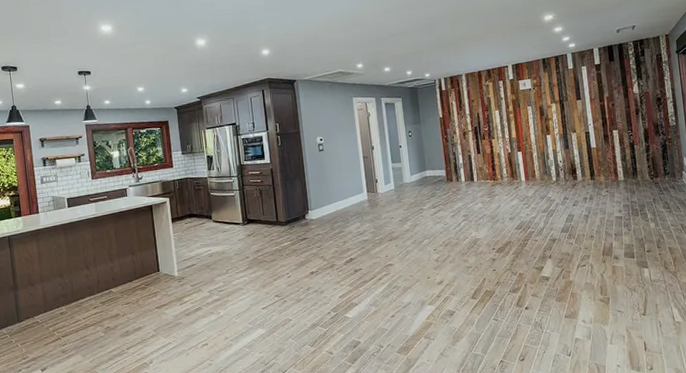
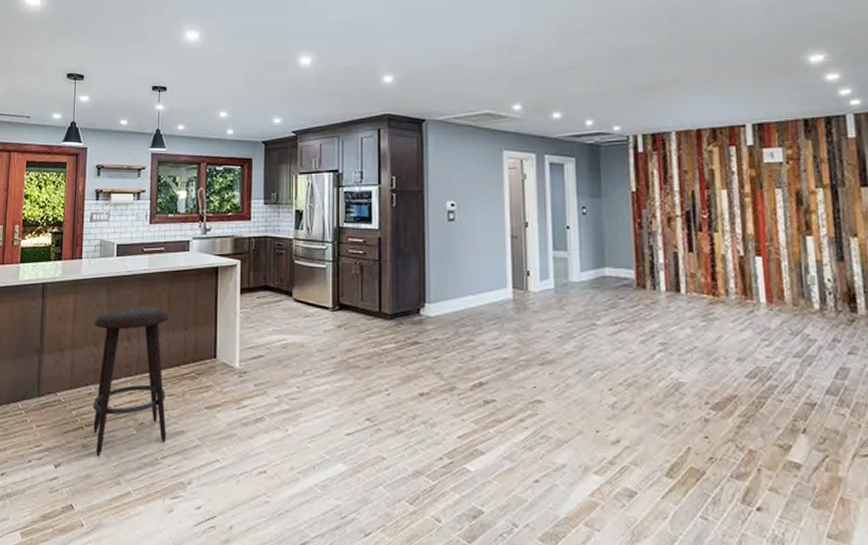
stool: none [57,241,129,357] -> present [93,307,170,456]

